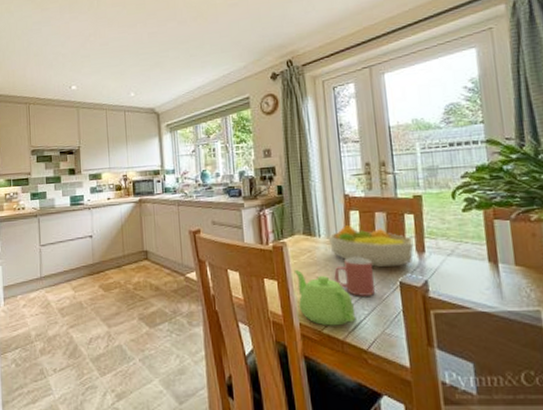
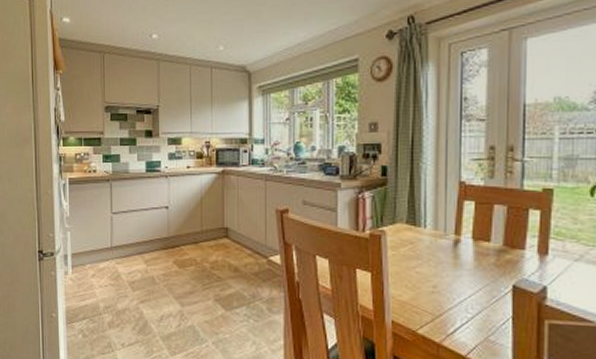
teapot: present [294,269,356,326] -> none [392,261,457,328]
fruit bowl: present [329,225,414,267] -> none [436,217,536,268]
mug: present [334,257,375,296] -> none [437,254,484,298]

